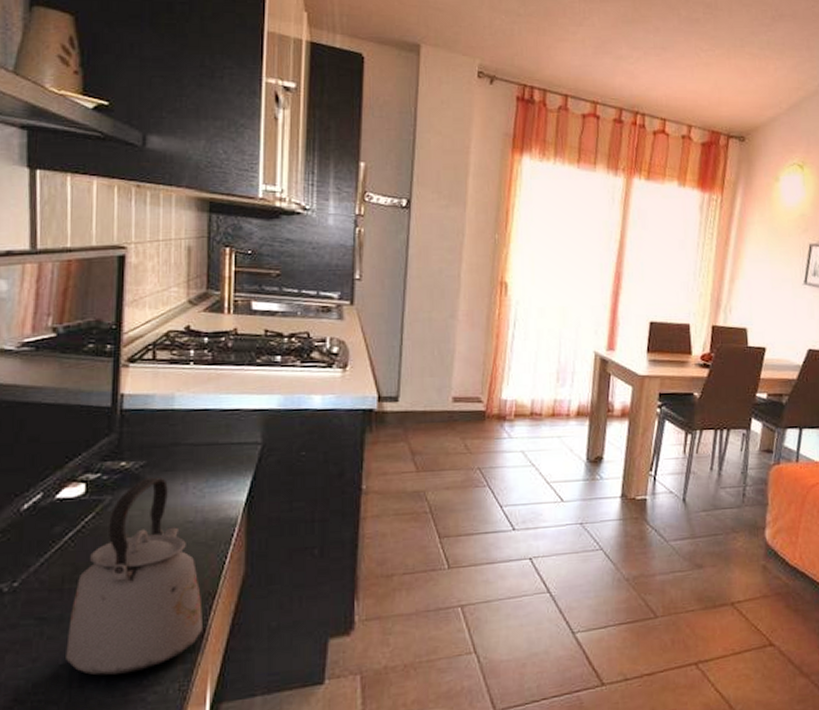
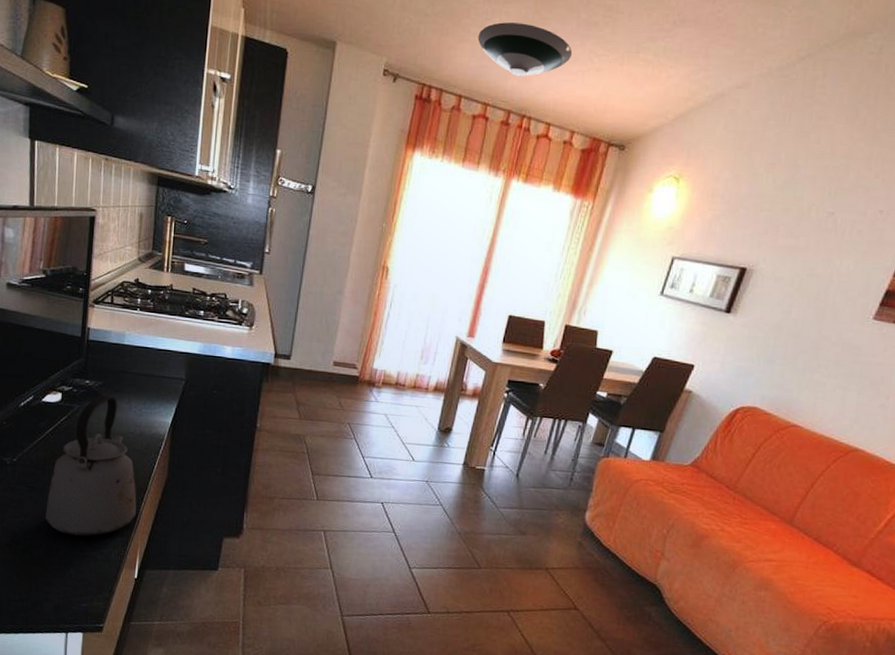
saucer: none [577,21,678,73] -> present [477,22,573,76]

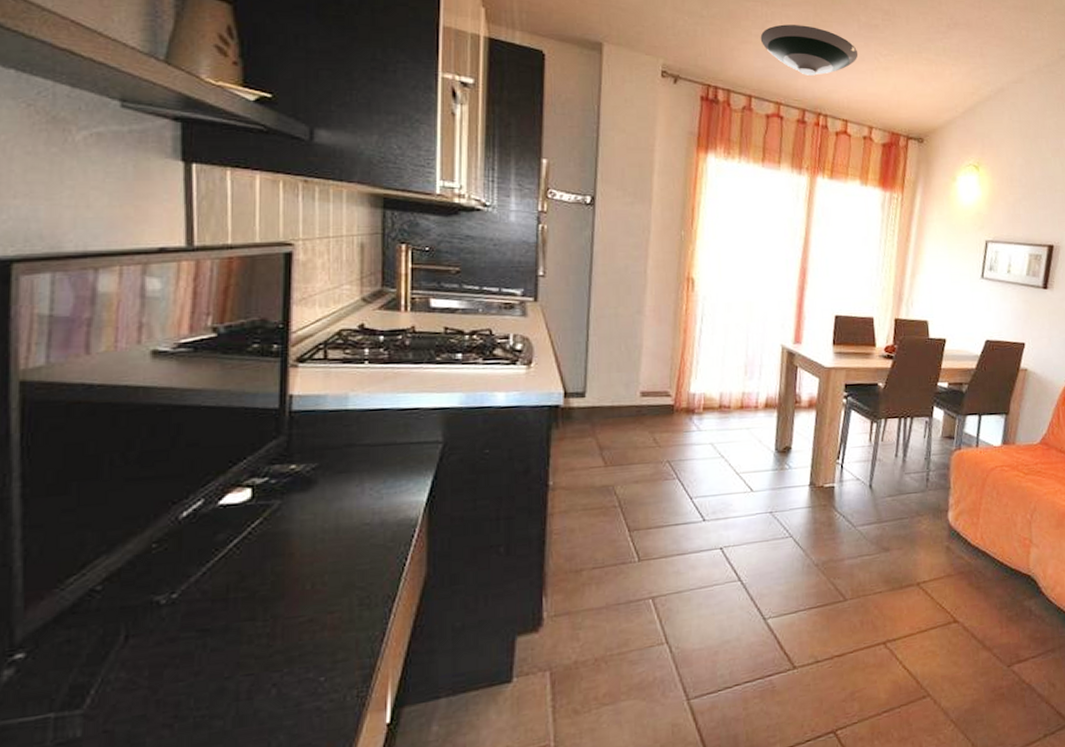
kettle: present [45,394,137,537] -> none [232,479,382,687]

